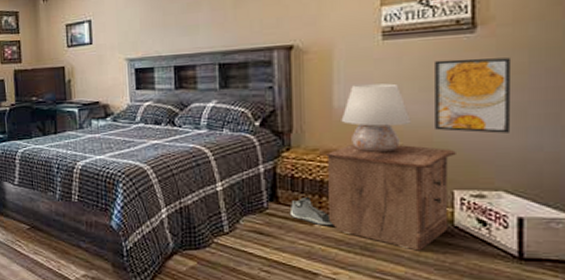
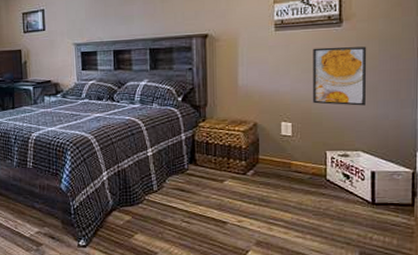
sneaker: present [289,196,334,226] -> none [205,159,239,183]
nightstand: present [326,143,456,251] -> none [233,115,328,201]
table lamp: present [341,83,411,153] -> none [244,66,296,123]

